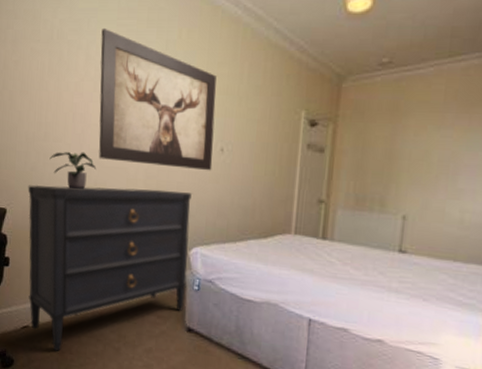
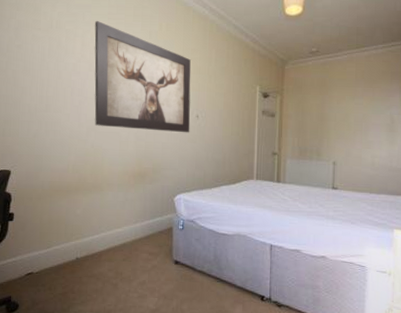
dresser: present [28,184,192,351] -> none [31,148,174,292]
potted plant: present [49,152,97,190] -> none [51,120,93,152]

